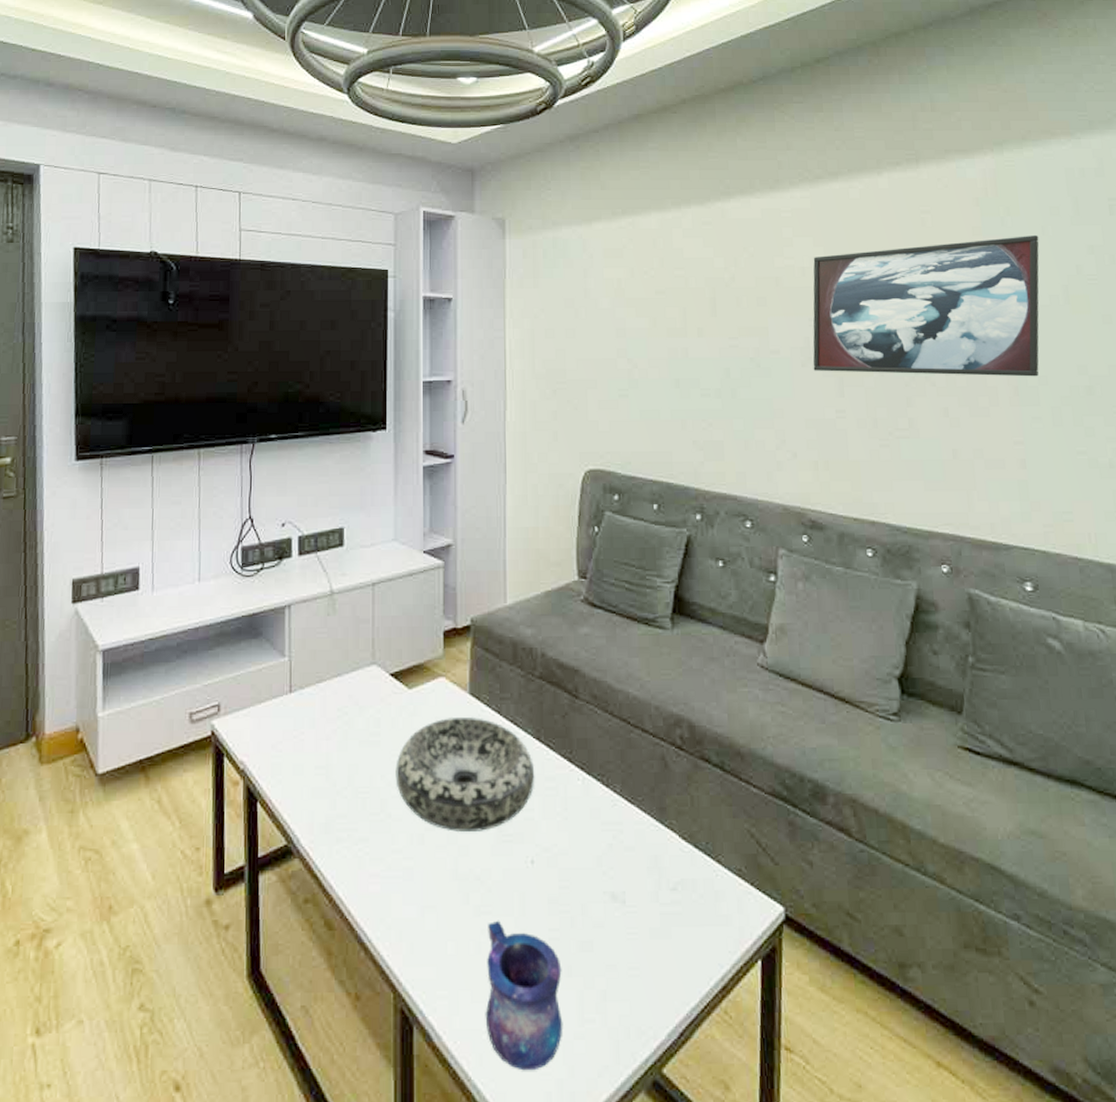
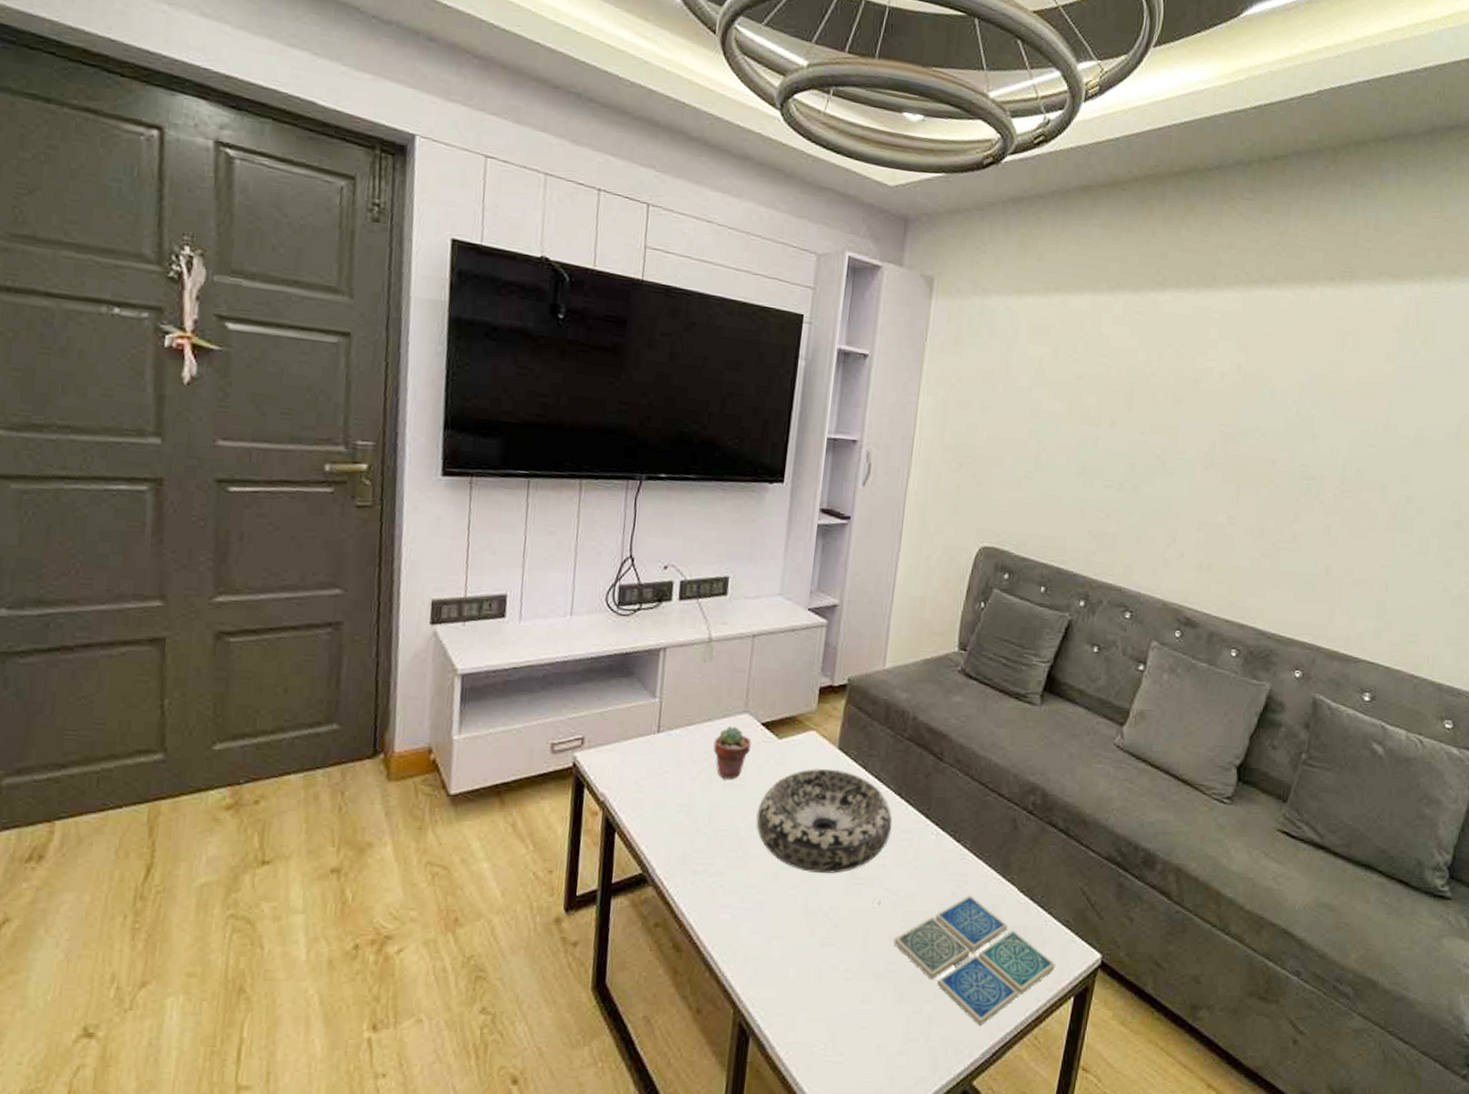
potted succulent: none [345,680,382,736] -> present [713,726,751,779]
mug: present [485,920,563,1071] -> none [817,951,894,1079]
drink coaster: none [553,846,734,1001] -> present [894,895,1056,1027]
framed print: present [813,234,1039,377] -> none [1214,362,1446,507]

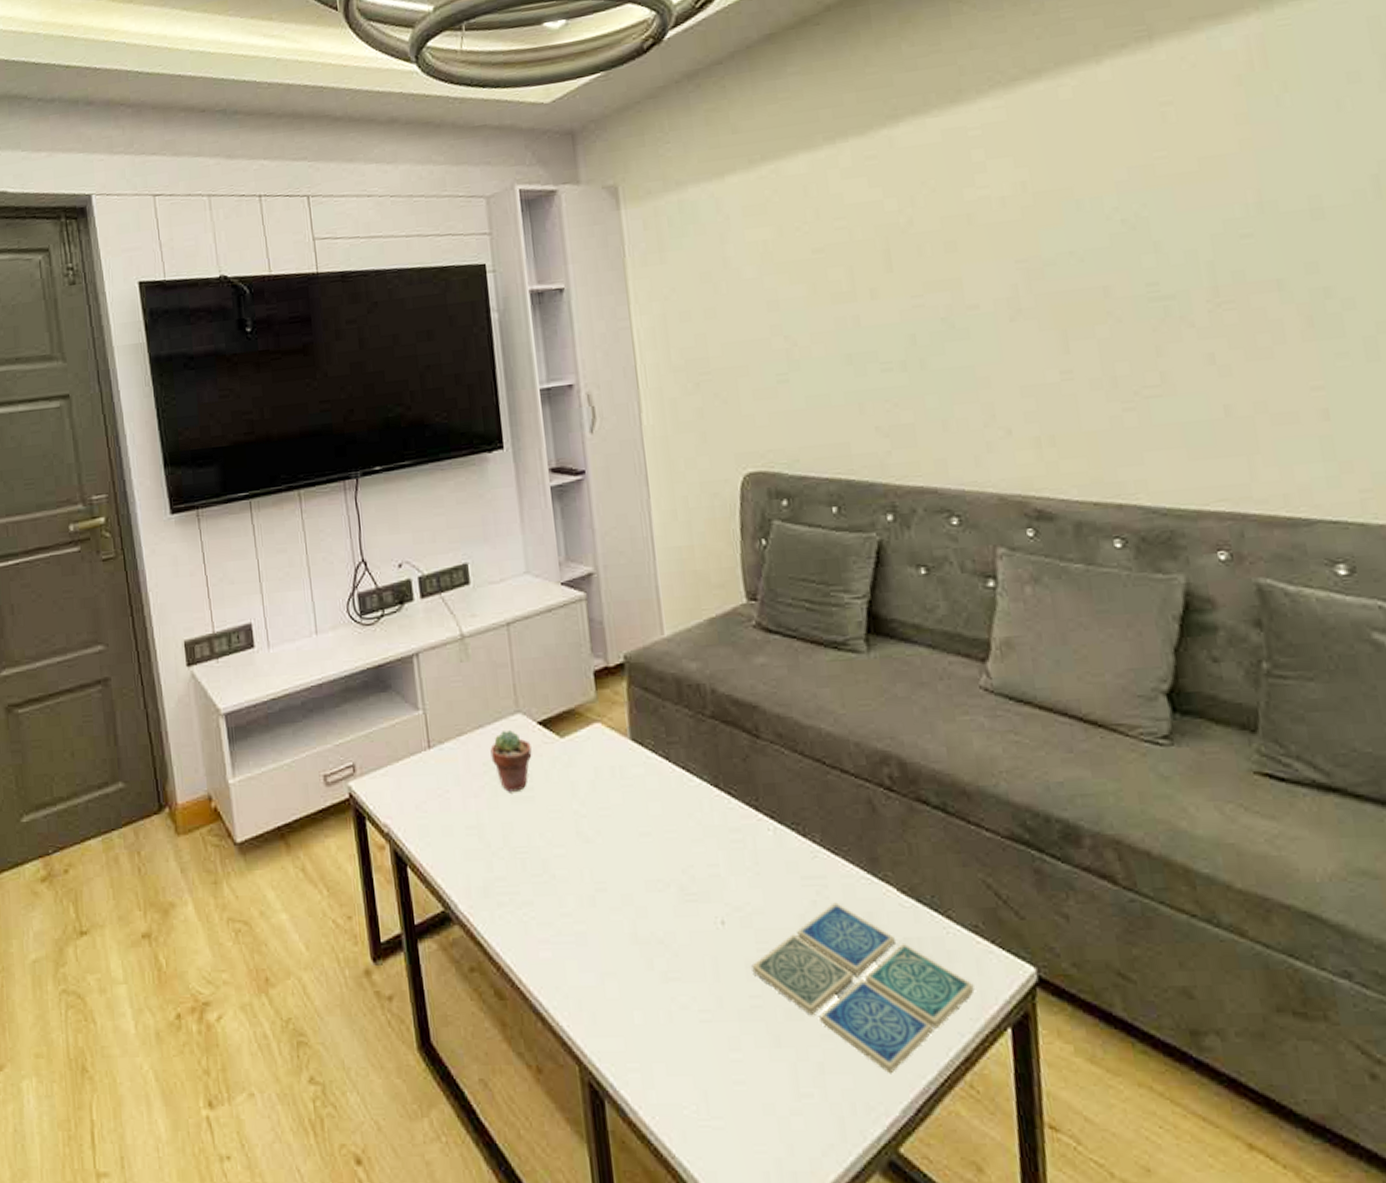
decorative bowl: present [756,769,892,874] -> none [555,764,717,892]

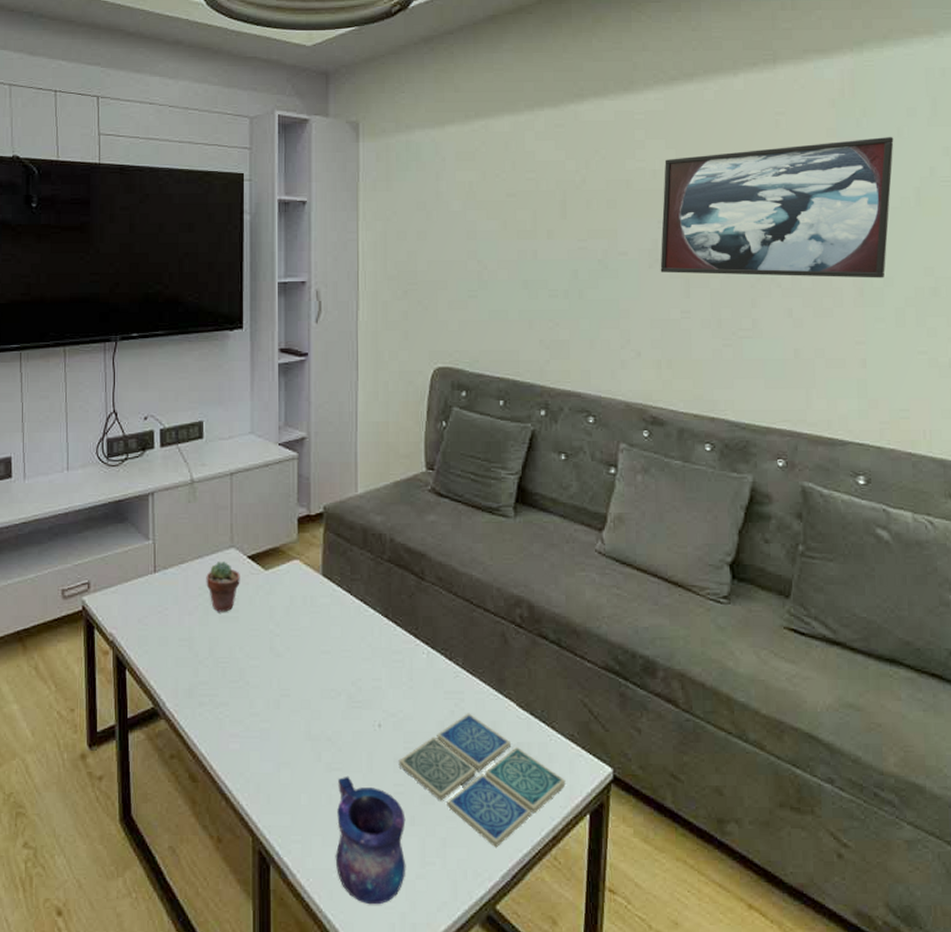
mug: none [678,987,776,1149] -> present [335,776,406,905]
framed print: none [1015,112,1342,325] -> present [660,136,894,278]

